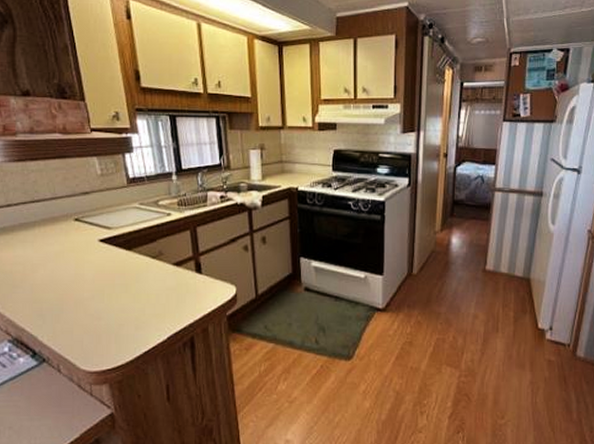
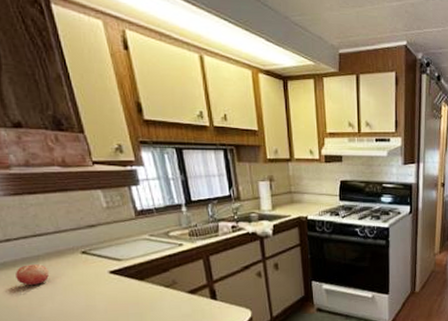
fruit: none [13,230,44,252] -> present [16,264,50,286]

